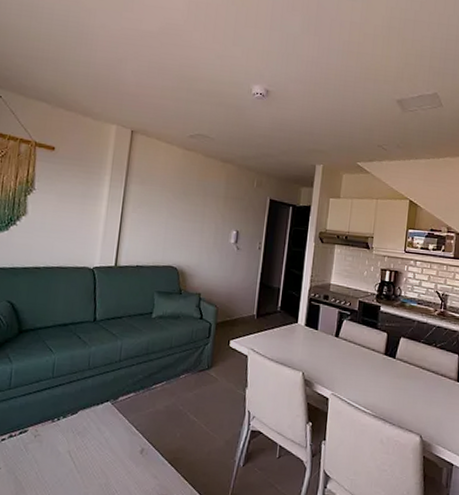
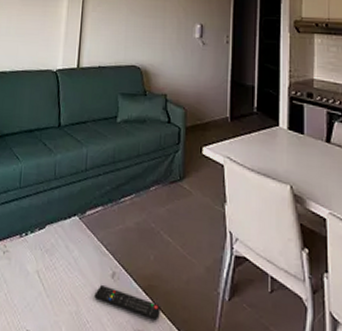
remote control: none [123,459,183,486] -> present [94,284,160,321]

